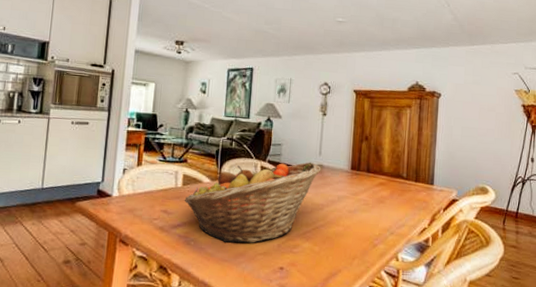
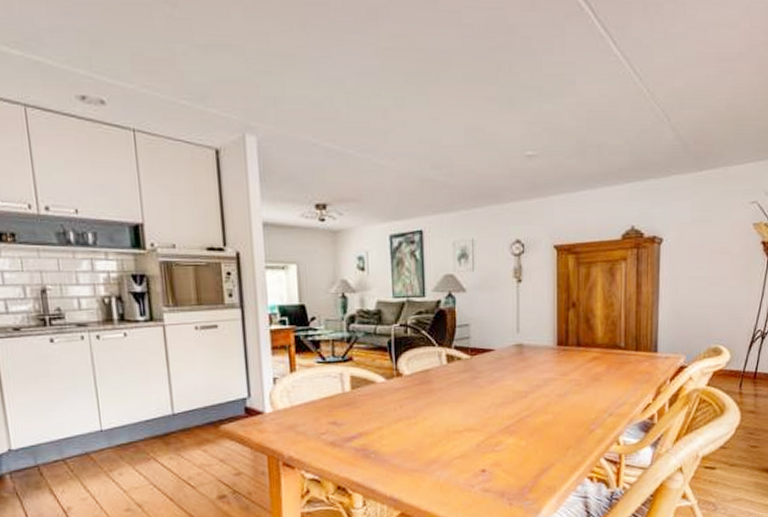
fruit basket: present [185,162,321,243] -> none [357,342,521,450]

